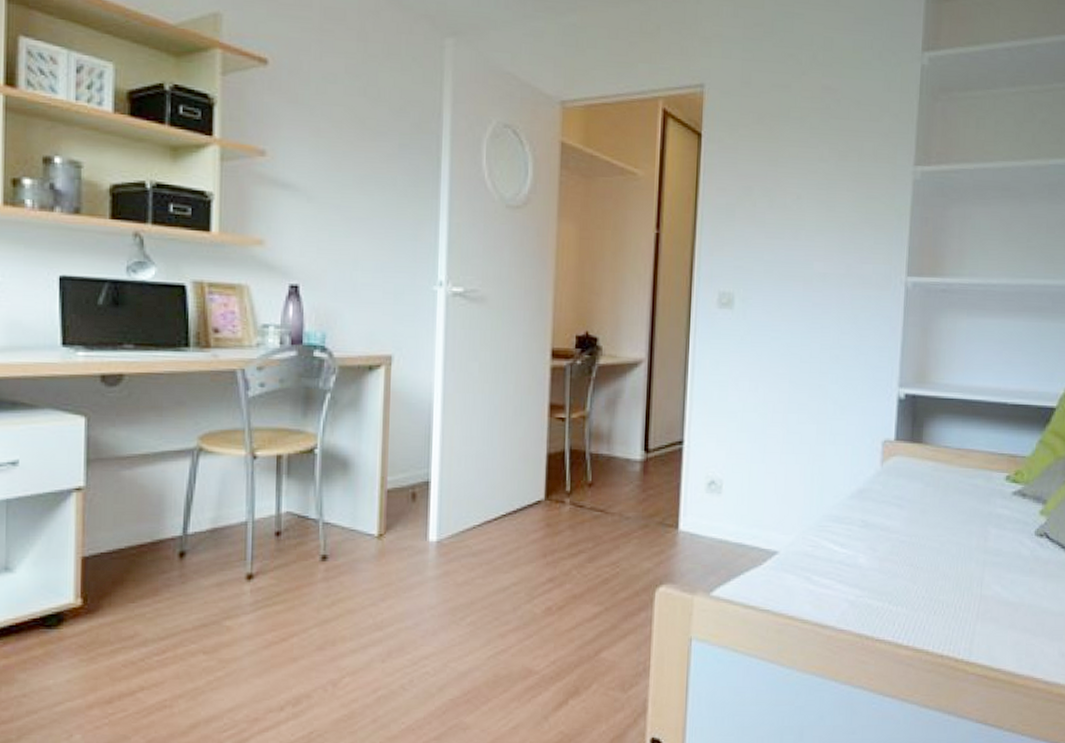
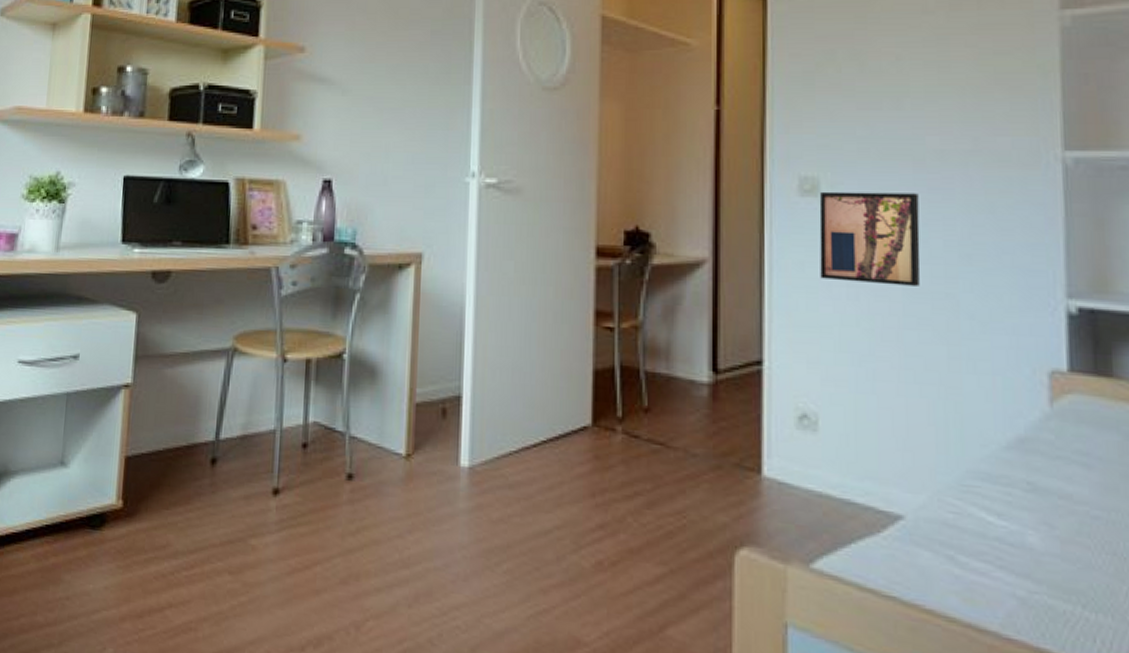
wall art: none [730,304,806,380] -> present [819,191,921,286]

